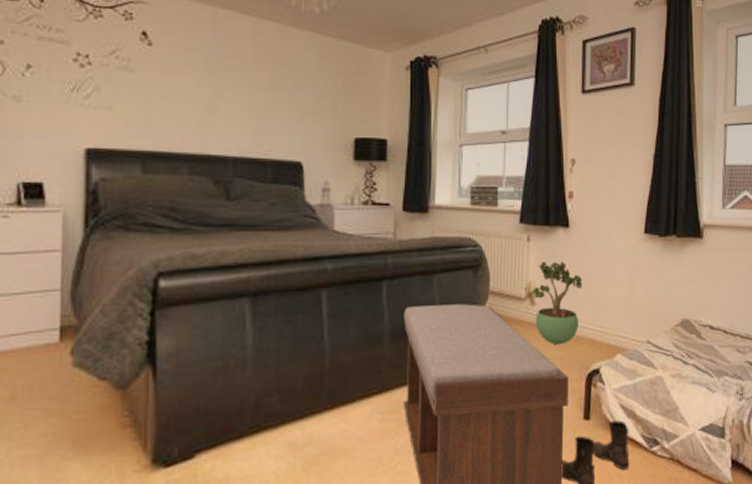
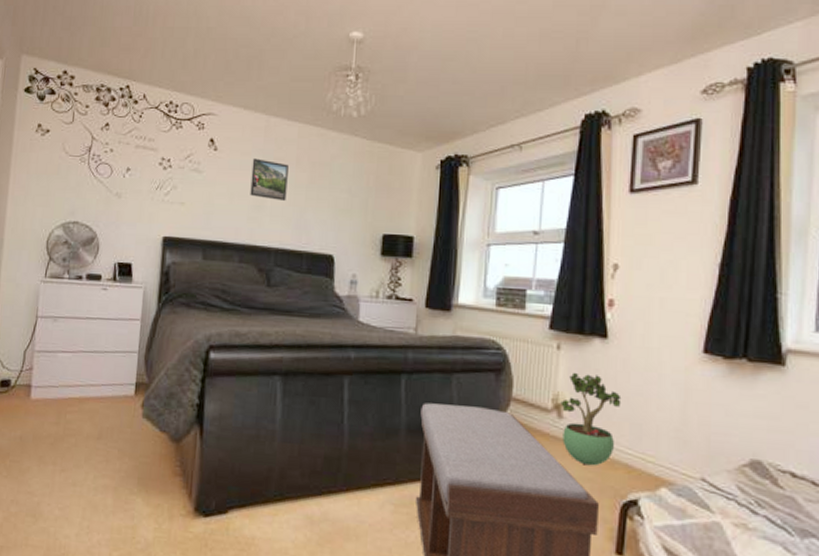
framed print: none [198,55,243,104] -> present [250,158,289,201]

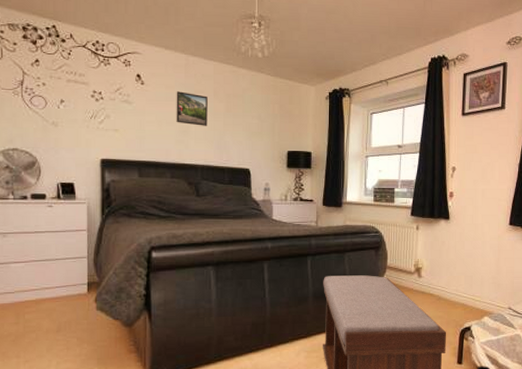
potted plant: present [560,372,622,466] -> none [420,244,459,308]

